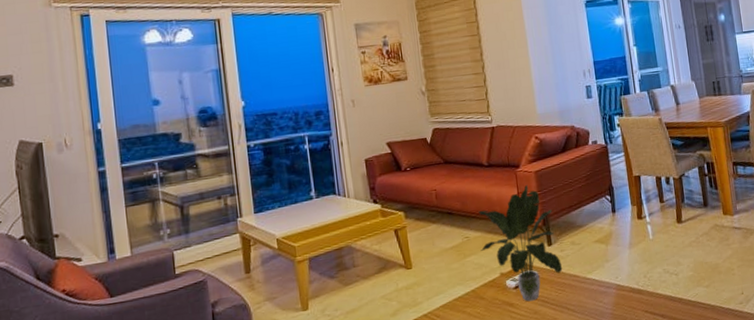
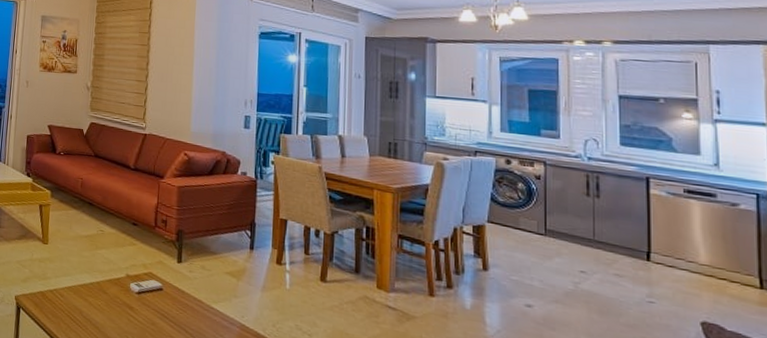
potted plant: present [478,184,563,302] -> none [112,196,188,312]

